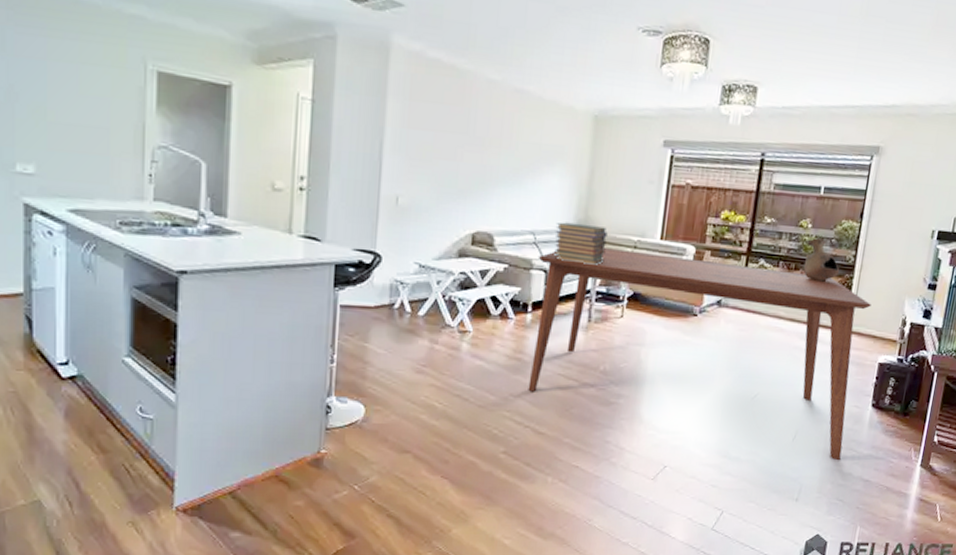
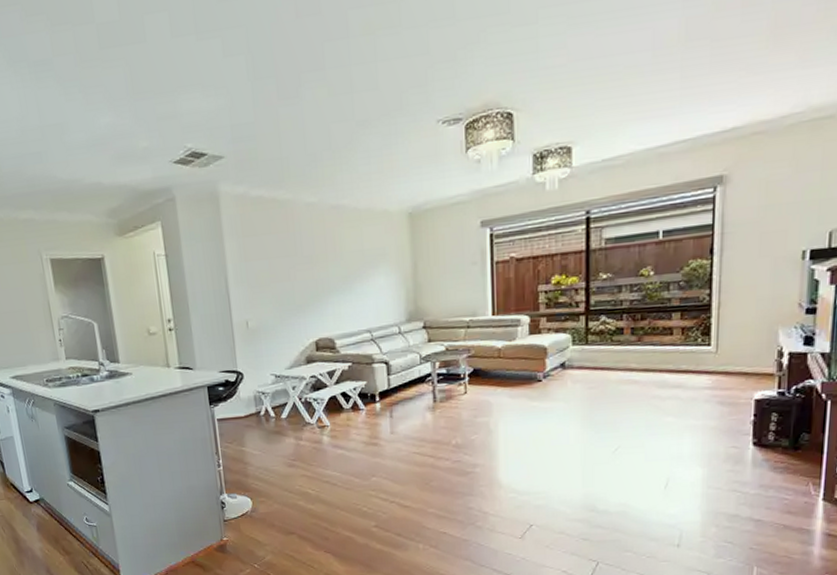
dining table: present [528,248,871,461] -> none [377,321,737,504]
book stack: present [554,222,608,267] -> none [388,313,440,352]
ceramic jug: present [803,238,840,282] -> none [650,283,694,327]

